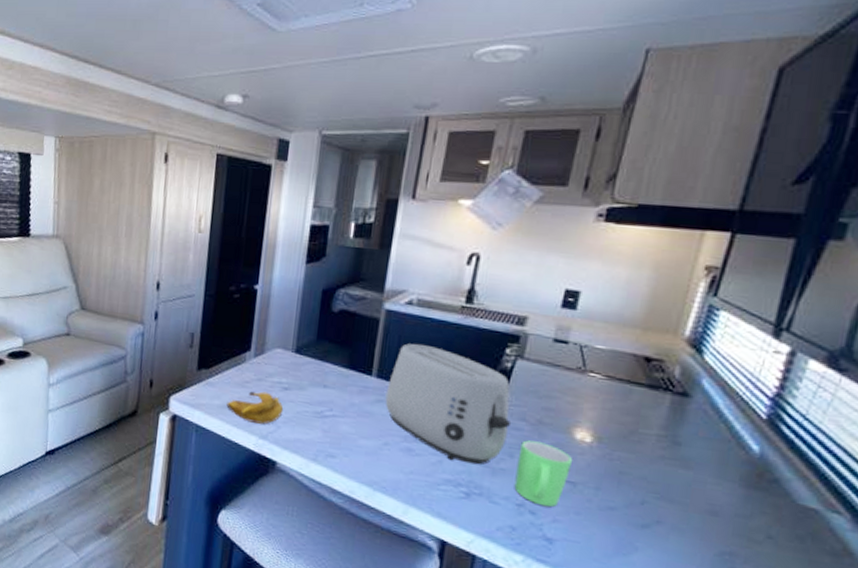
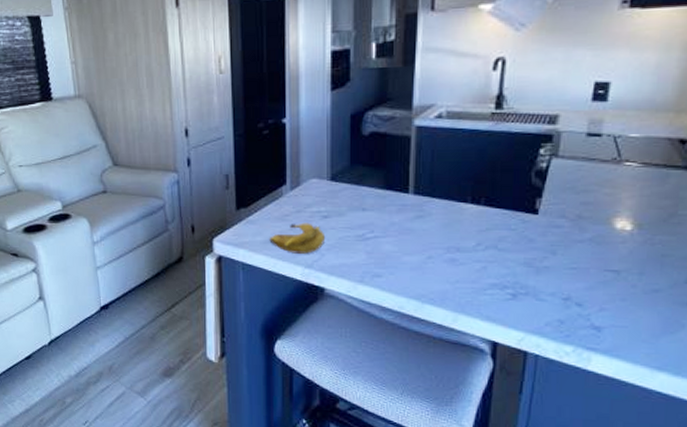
toaster: present [385,343,512,465] -> none [424,155,552,266]
mug: present [514,440,573,508] -> none [559,236,615,298]

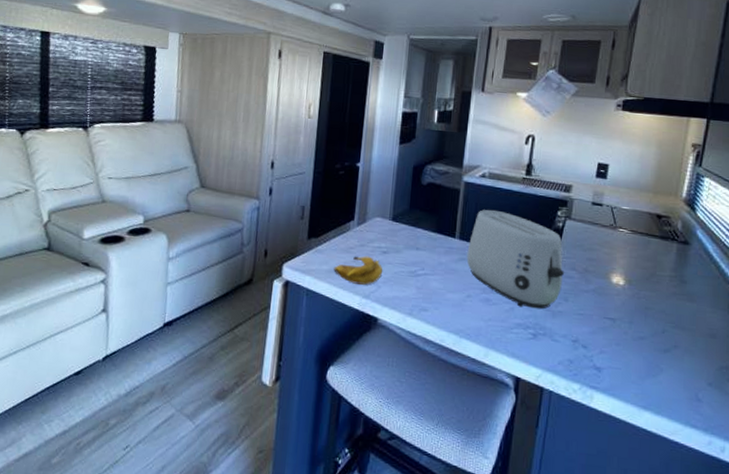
toaster: none [424,155,552,266] -> present [466,209,565,310]

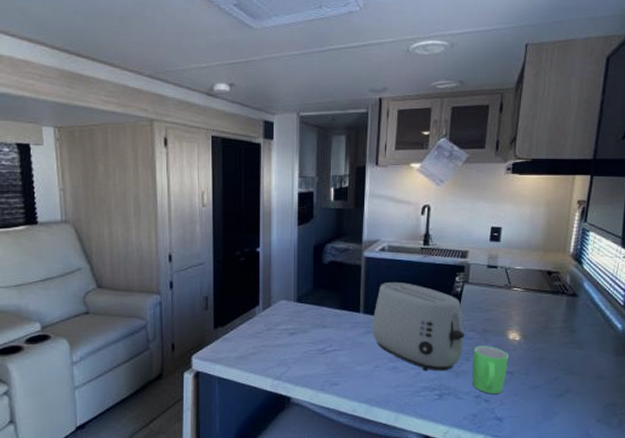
banana: present [334,256,383,285] -> none [243,339,292,367]
mug: none [570,286,612,341] -> present [472,346,509,394]

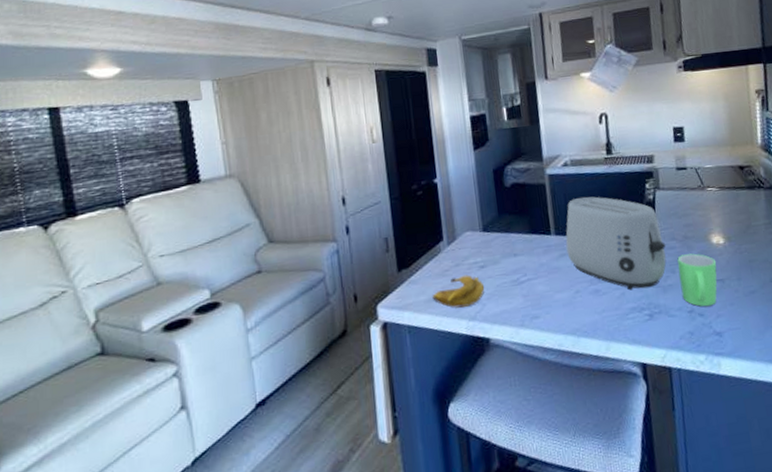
banana: none [243,339,292,367] -> present [432,274,485,308]

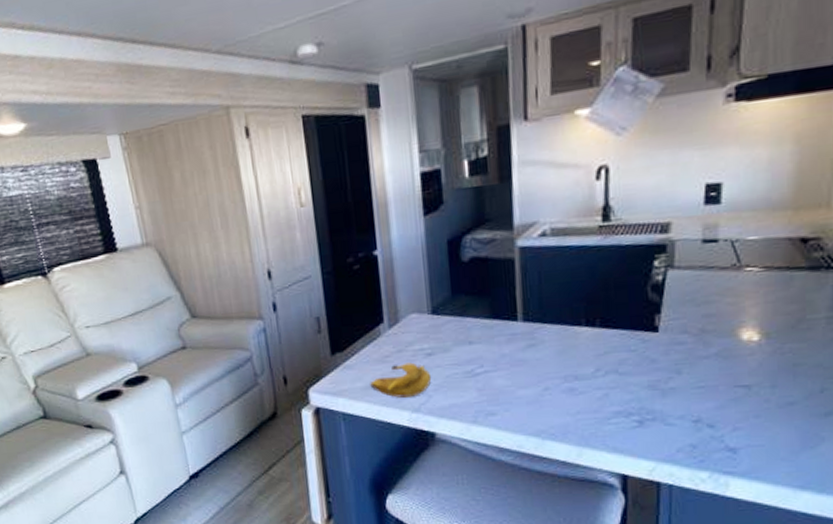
toaster: present [565,196,667,291] -> none [536,275,673,392]
mug: present [677,253,717,307] -> none [686,351,744,417]

